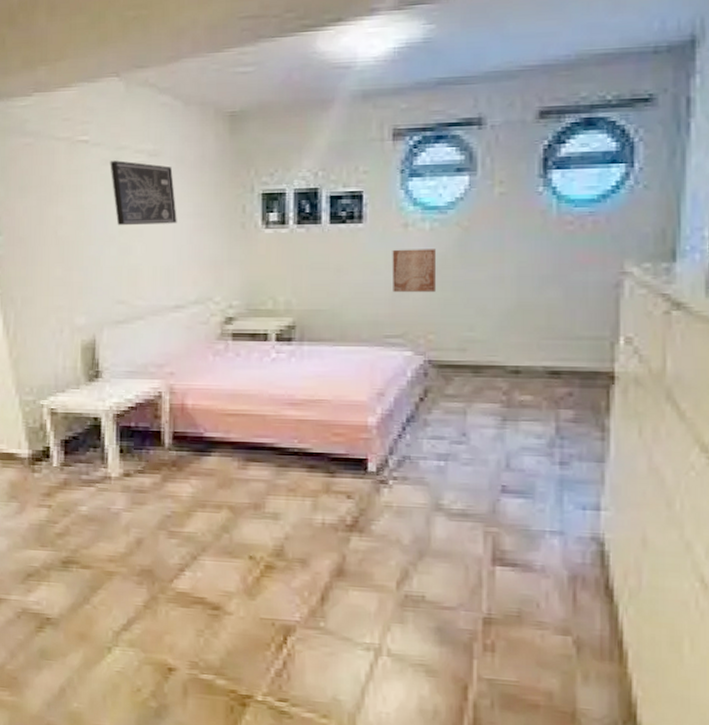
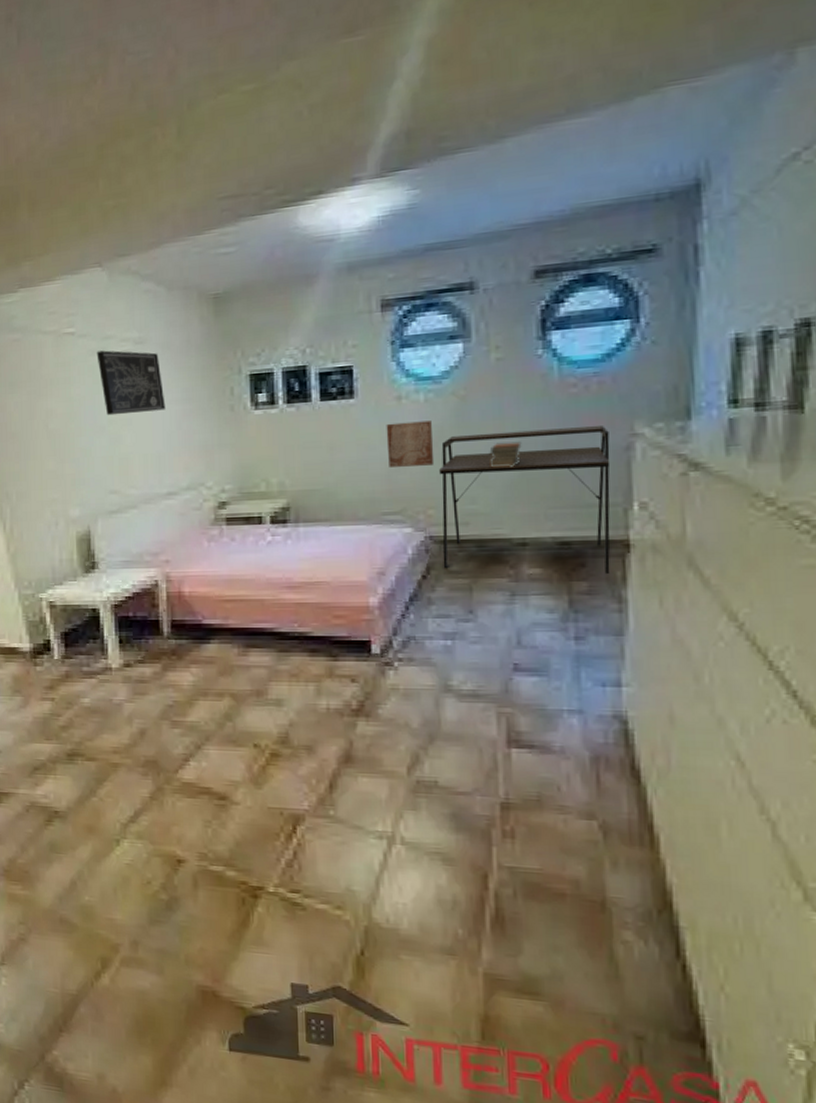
desk: none [440,263,601,405] -> present [439,426,611,575]
book stack: none [488,273,520,297] -> present [489,441,522,468]

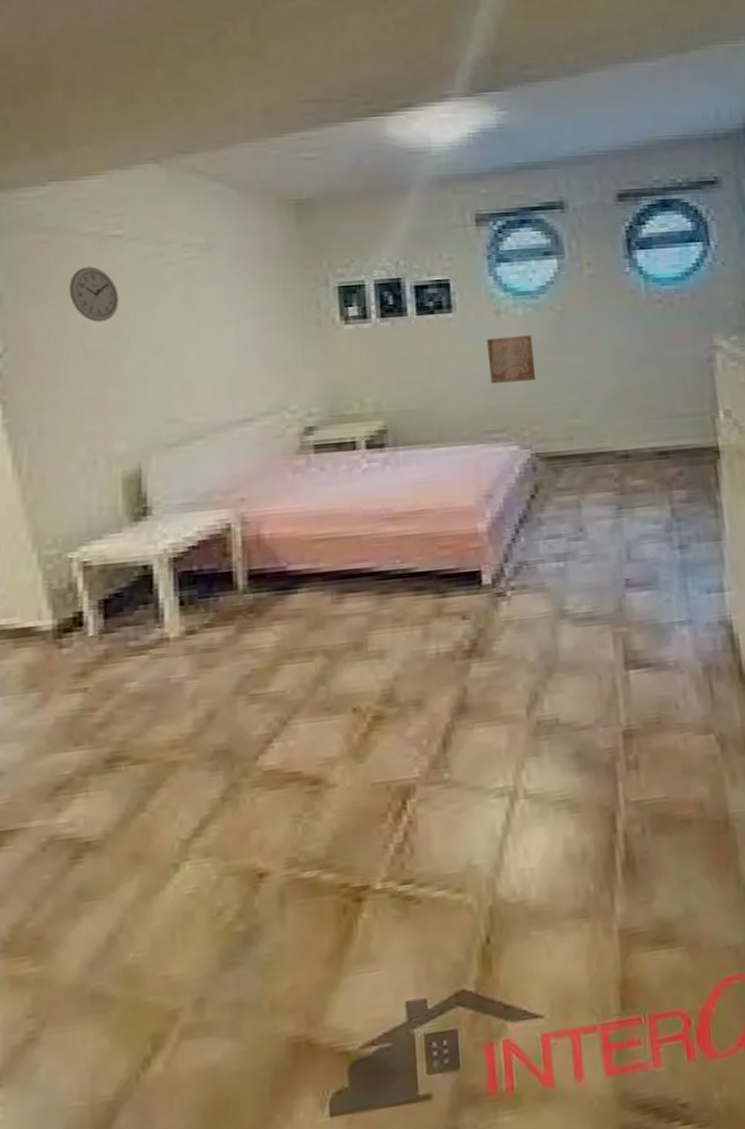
wall clock: none [36,360,72,408] -> present [69,266,119,323]
wall art: present [96,350,166,416] -> none [151,256,239,331]
desk: present [439,426,611,575] -> none [541,339,705,487]
book stack: present [489,441,522,468] -> none [588,355,618,381]

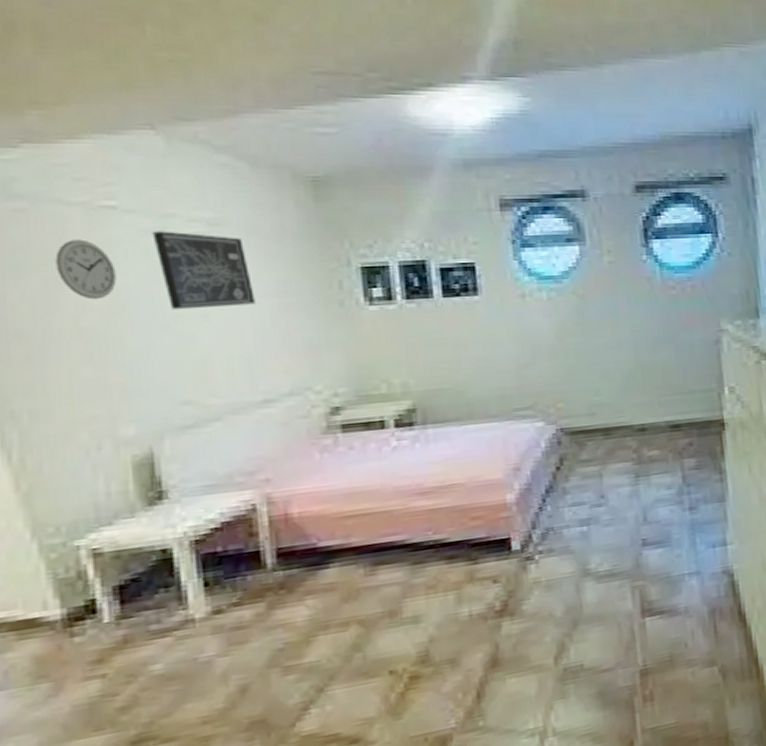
wall art: none [151,256,239,331] -> present [152,231,256,310]
wall art: present [486,335,537,383] -> none [512,318,561,364]

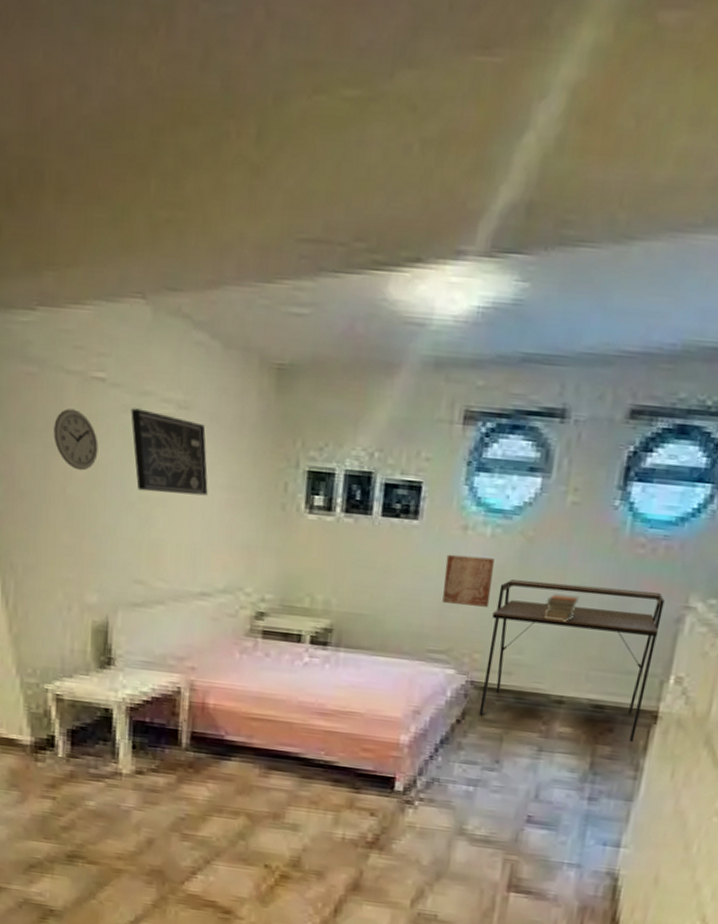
wall art: none [512,318,561,364] -> present [442,554,494,607]
desk: none [565,323,712,459] -> present [478,579,665,743]
book stack: none [608,337,636,362] -> present [543,594,580,622]

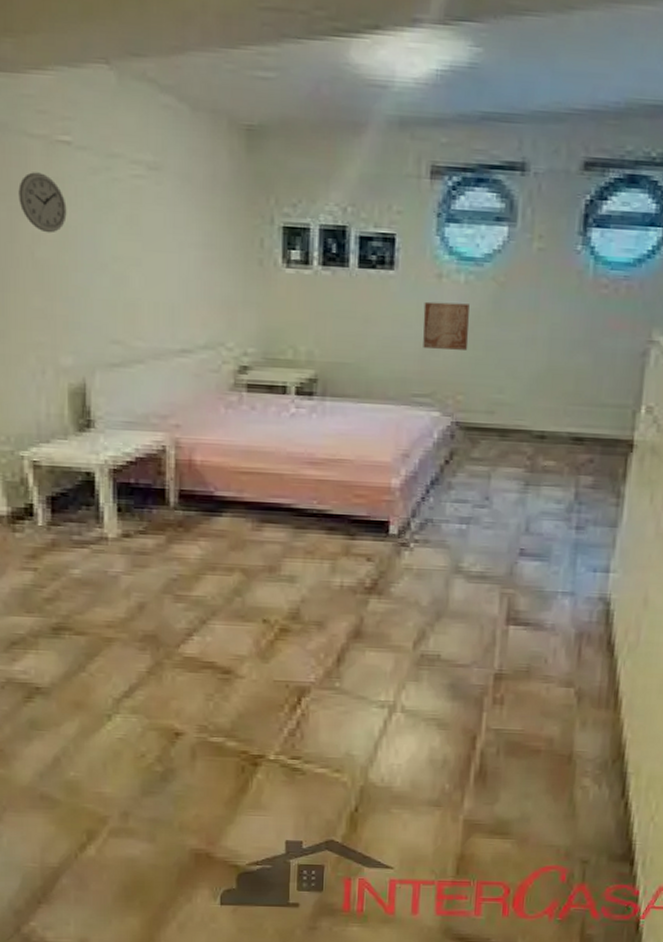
wall art: present [131,408,208,496] -> none [99,170,183,254]
desk: present [478,579,665,743] -> none [466,323,630,472]
book stack: present [543,594,580,622] -> none [520,334,552,361]

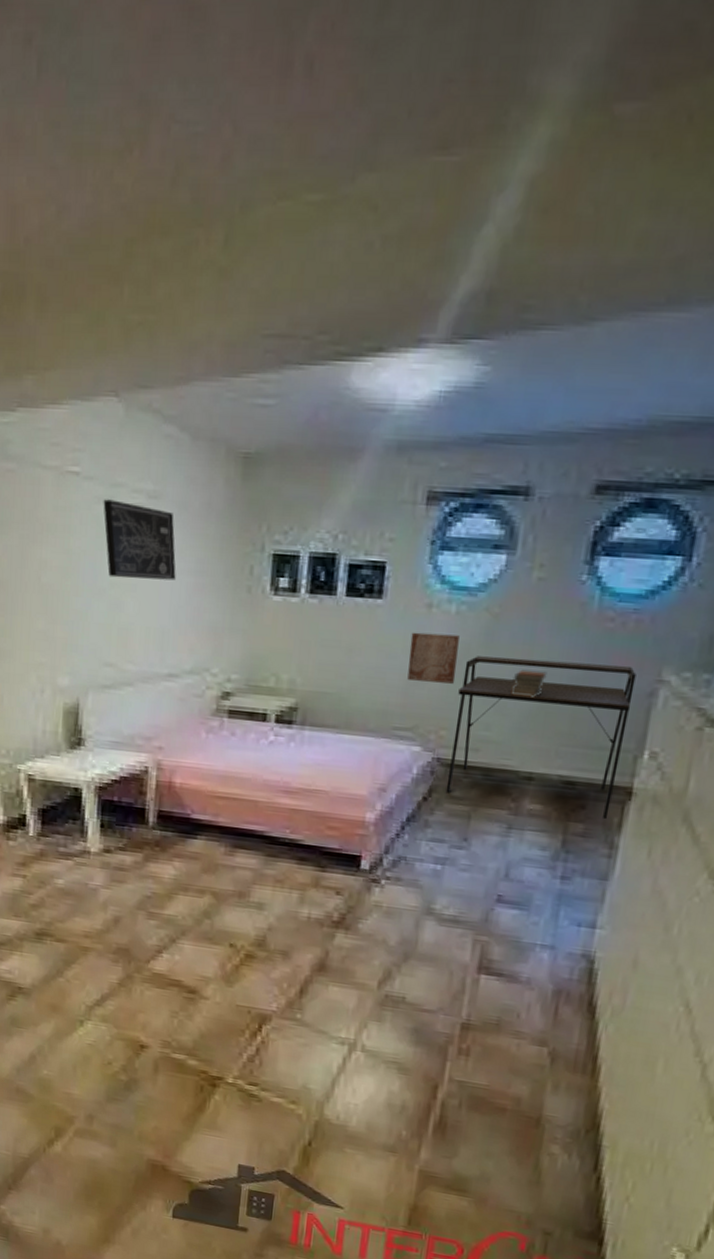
wall clock: present [18,172,67,234] -> none [30,501,72,560]
wall art: none [99,170,183,254] -> present [103,499,176,581]
desk: none [466,323,630,472] -> present [445,656,637,820]
book stack: none [520,334,552,361] -> present [510,669,548,697]

